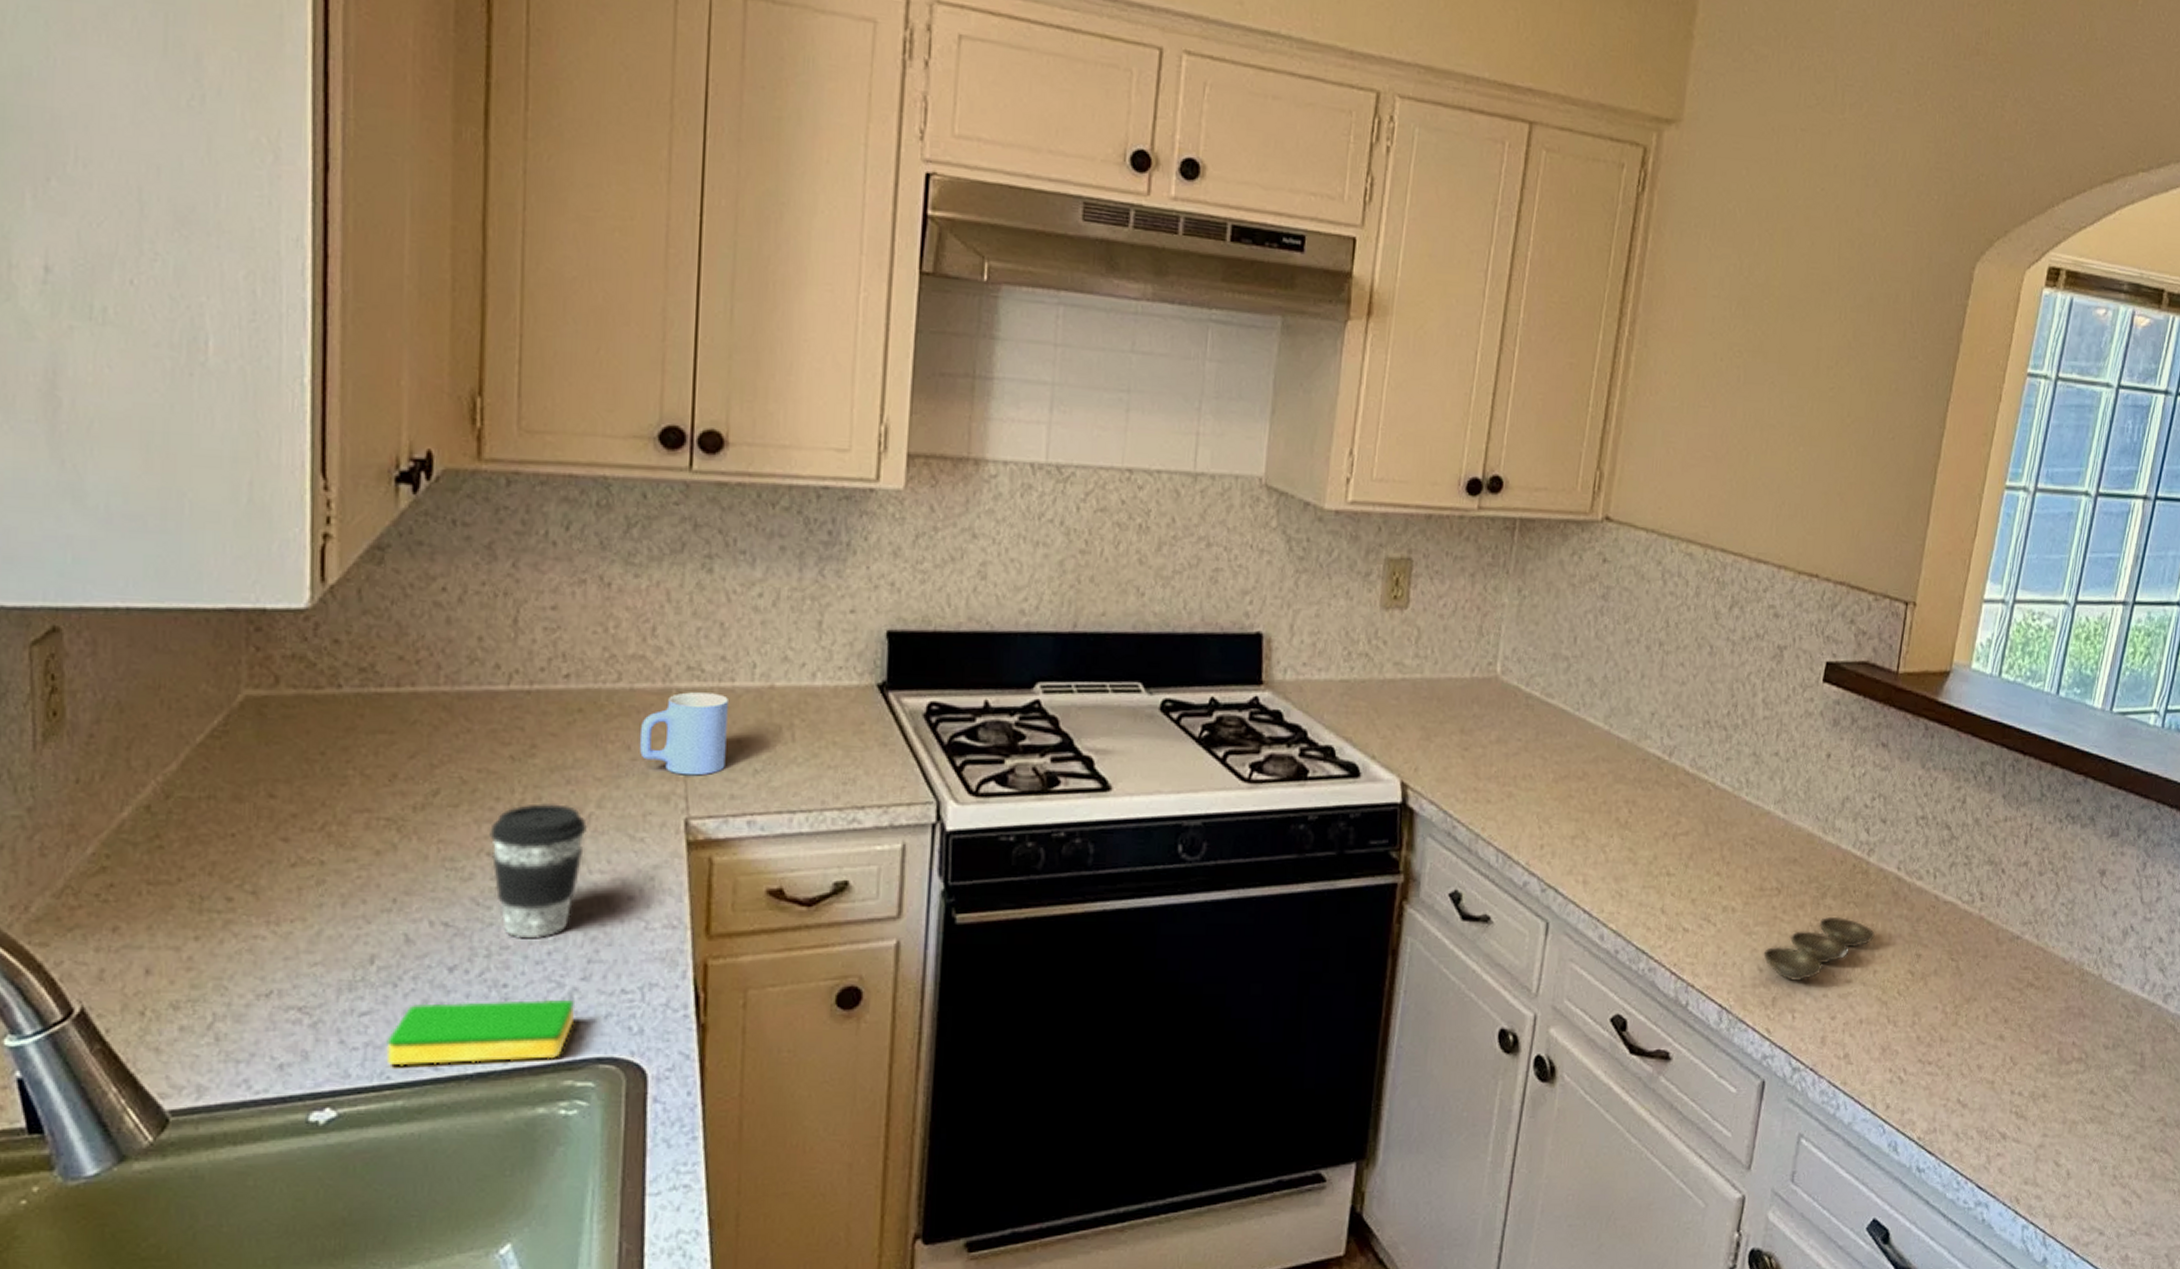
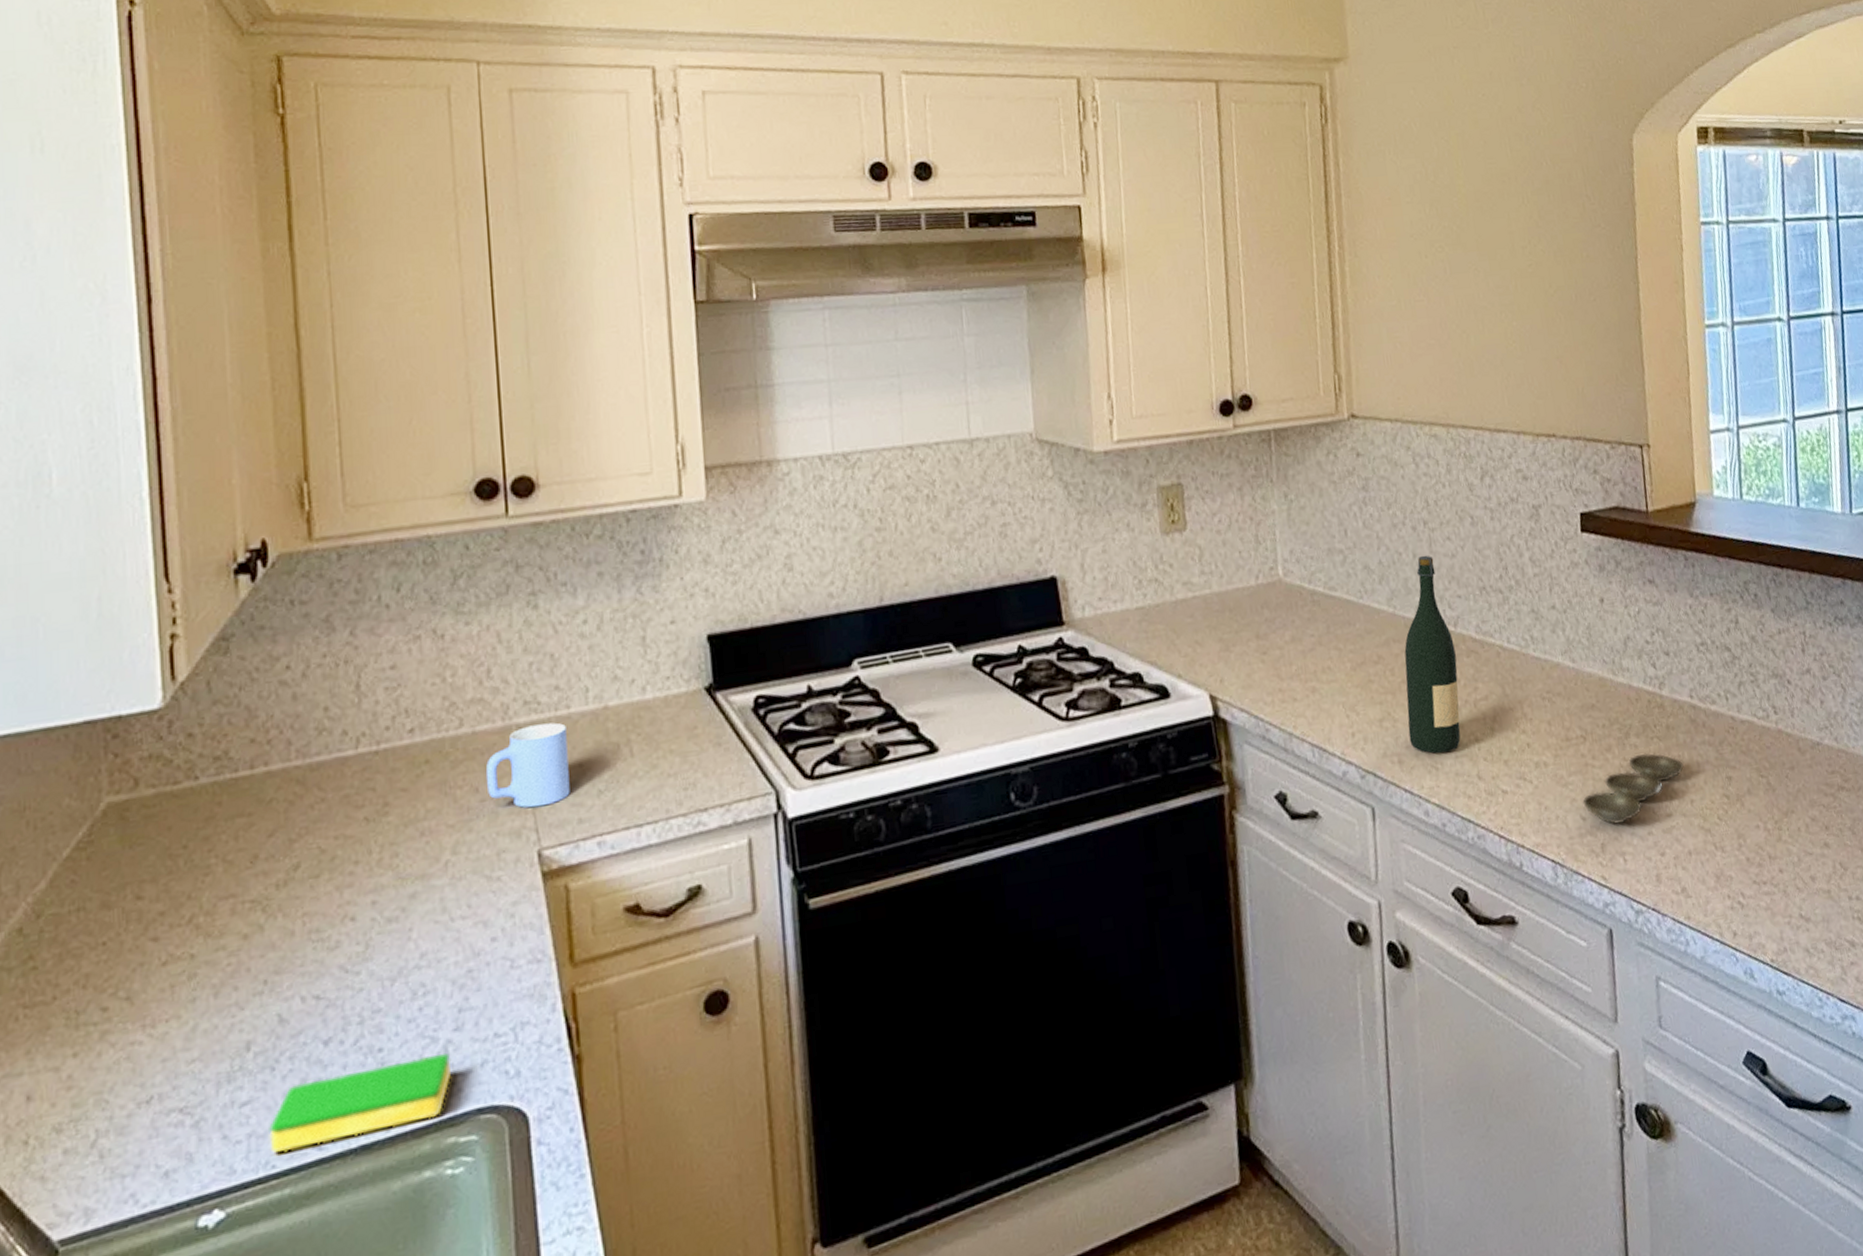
coffee cup: present [489,803,587,939] -> none [351,856,445,1000]
wine bottle: none [1599,677,1665,881] -> present [1404,555,1461,754]

